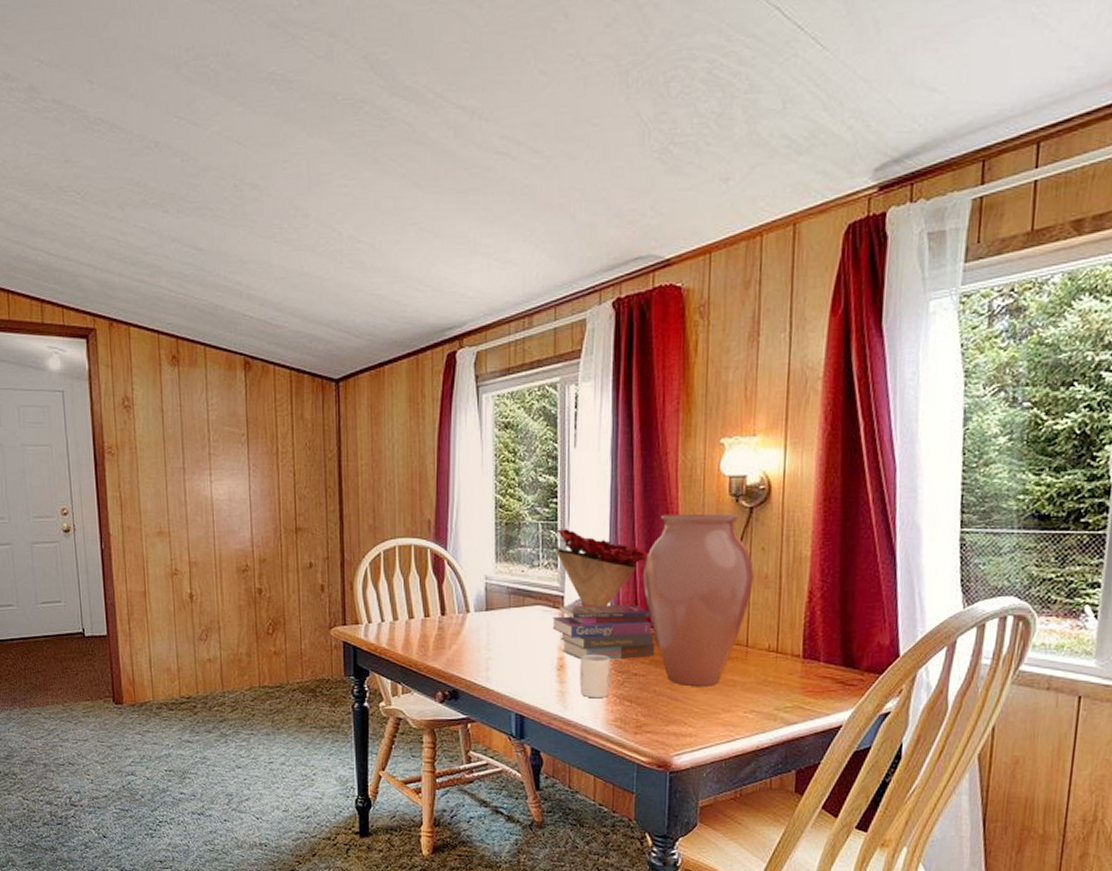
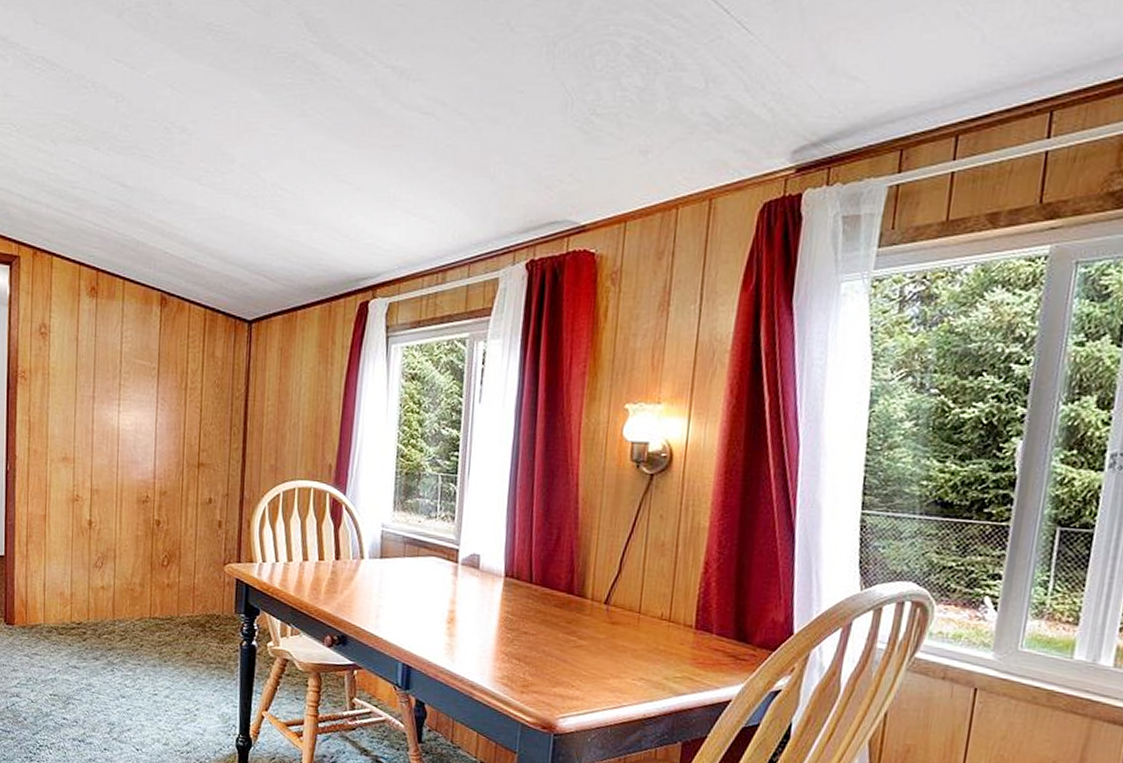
flower bouquet: present [548,529,649,607] -> none [446,482,547,563]
books: present [552,604,655,660] -> none [445,559,548,617]
mug: present [580,653,612,699] -> none [468,609,503,655]
vase: present [642,514,755,686] -> none [538,475,652,651]

